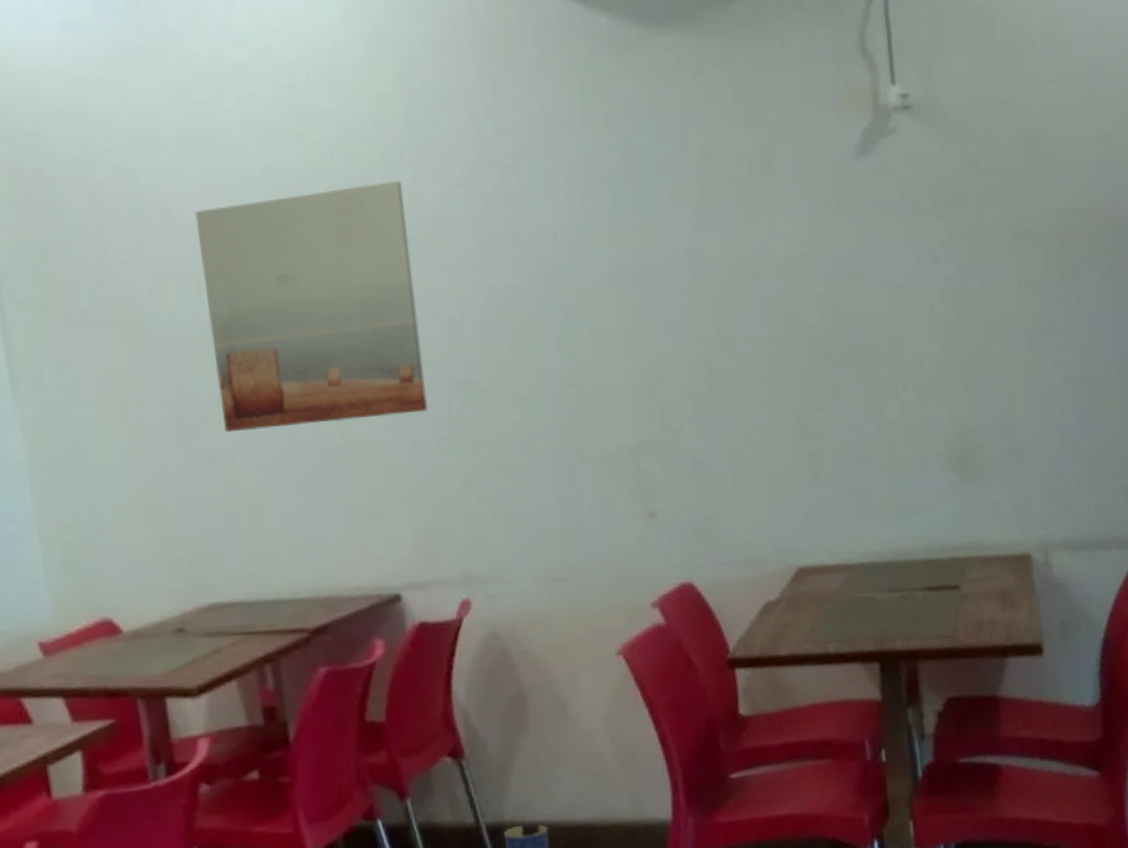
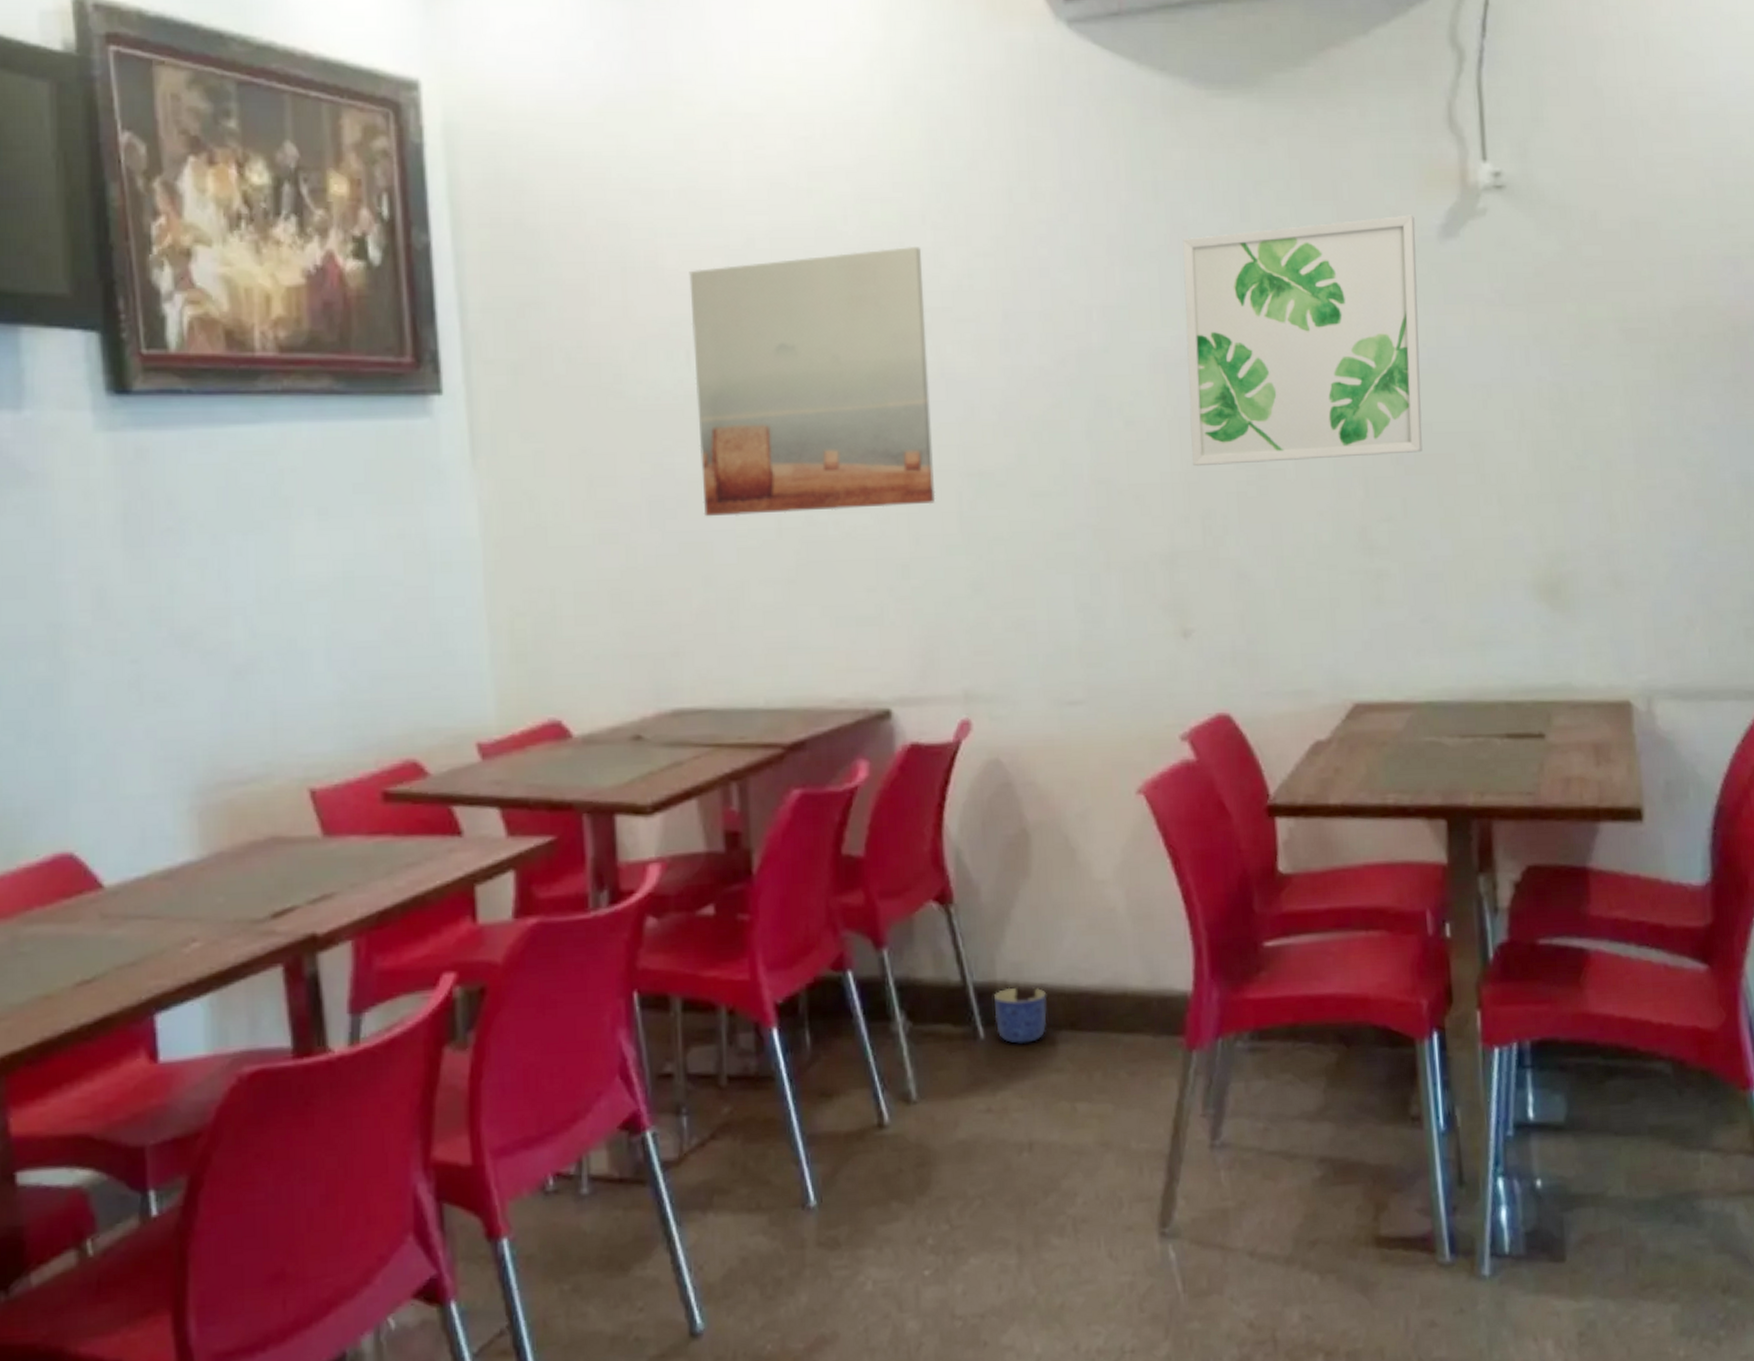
wall art: none [633,135,848,368] -> present [1183,215,1423,467]

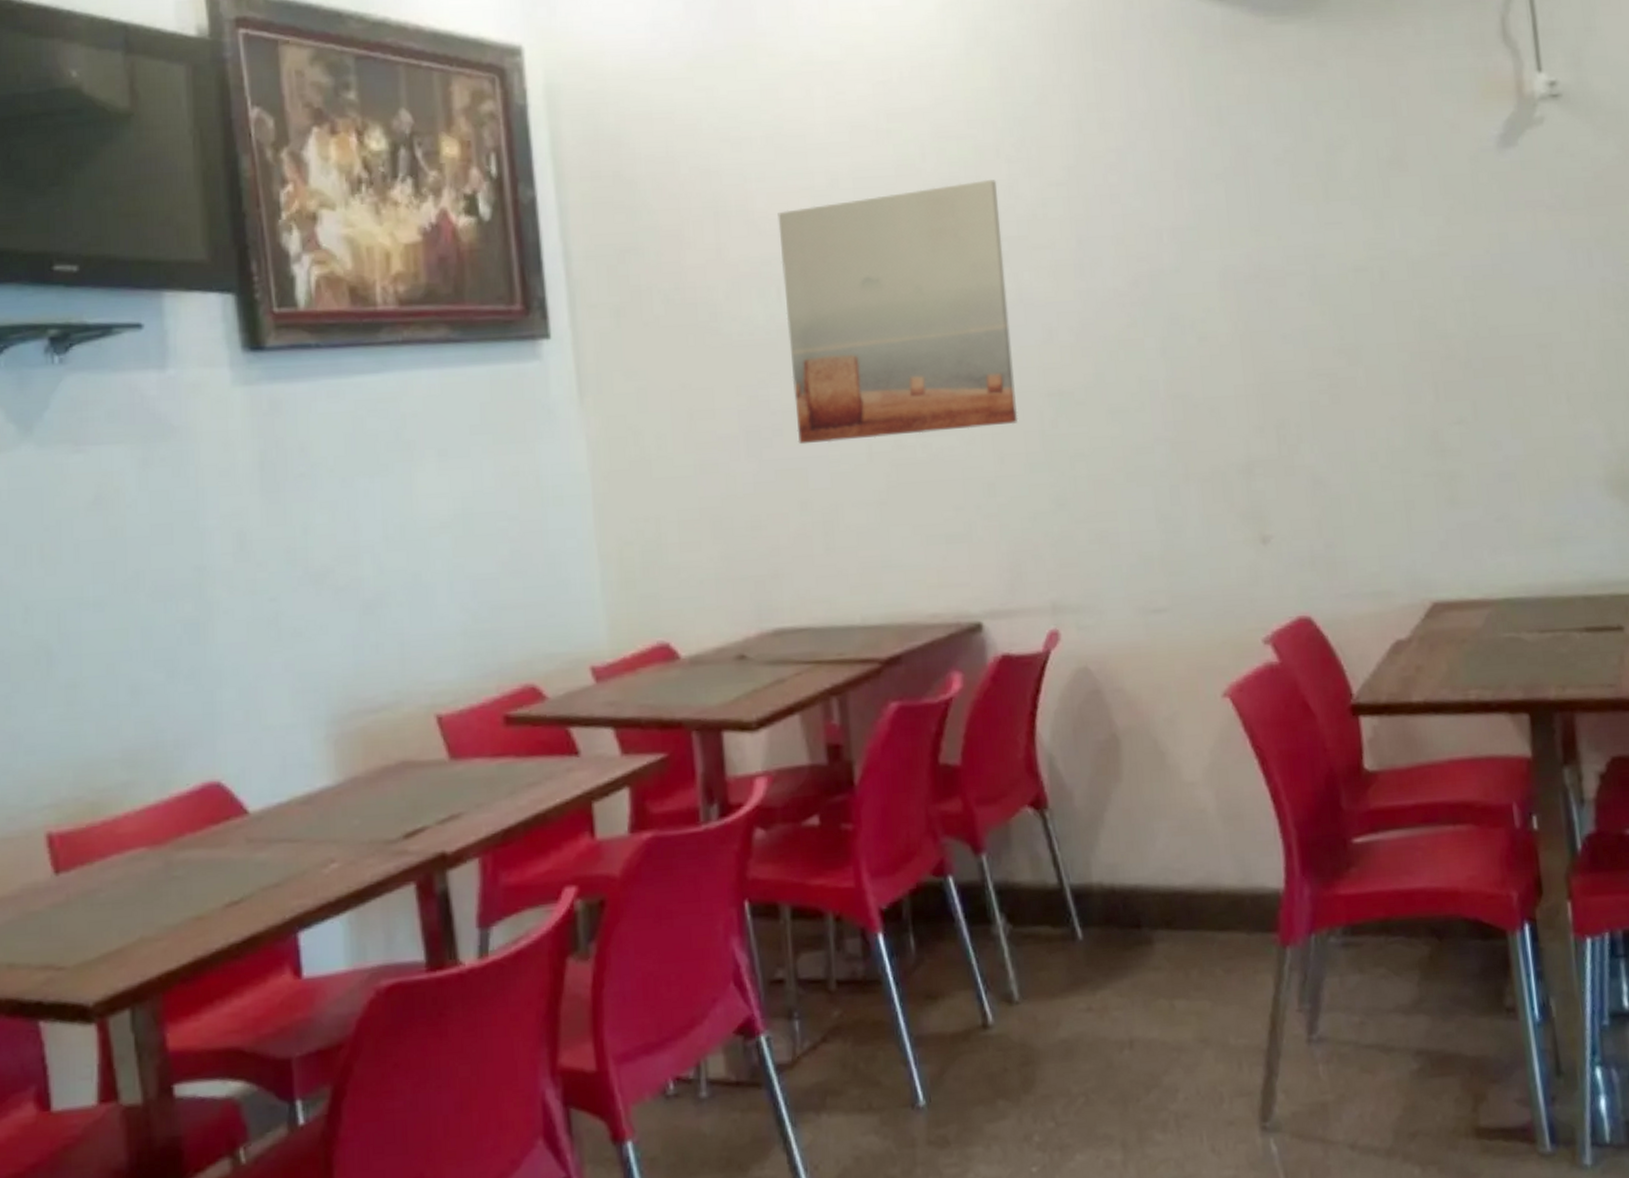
planter: present [994,987,1047,1044] -> none [1091,889,1143,944]
wall art: present [1183,215,1423,467] -> none [1248,126,1490,378]

